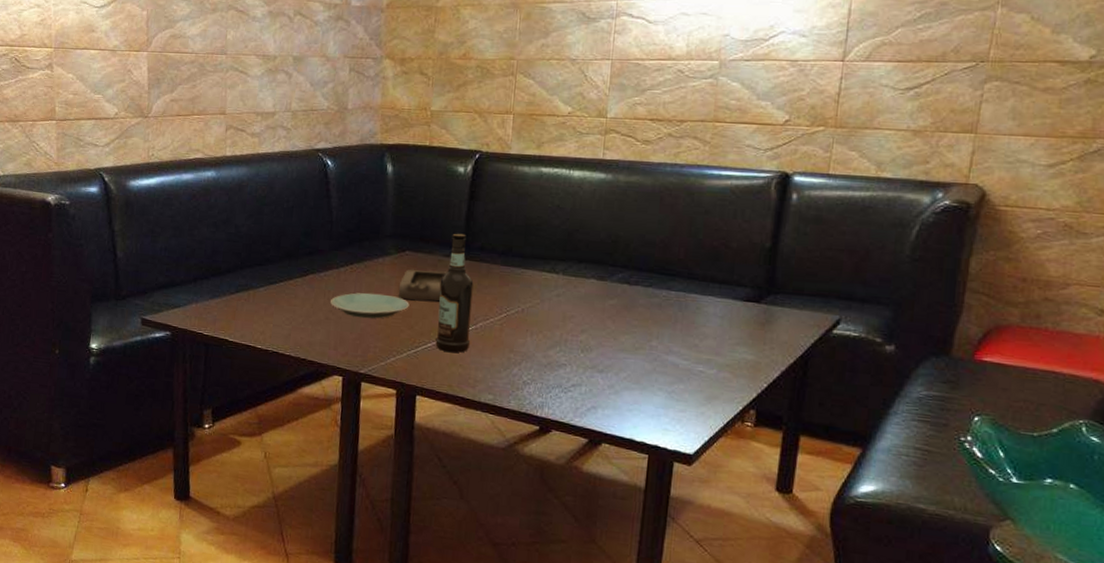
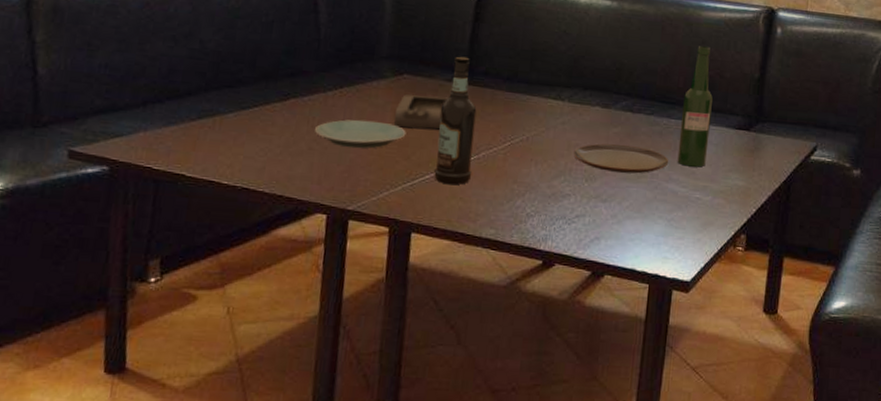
plate: none [569,315,669,346] -> present [574,143,669,174]
beer bottle: none [678,216,718,340] -> present [677,46,714,167]

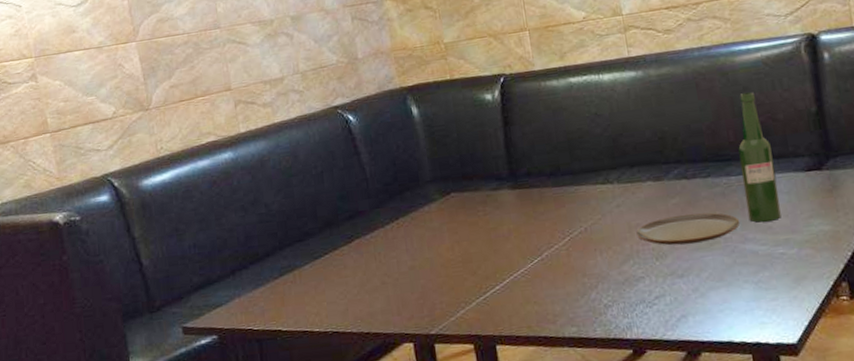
plate: present [314,119,406,149] -> none [382,243,467,275]
ashtray: present [394,94,449,130] -> none [451,205,499,246]
root beer: present [434,56,477,185] -> none [493,162,541,292]

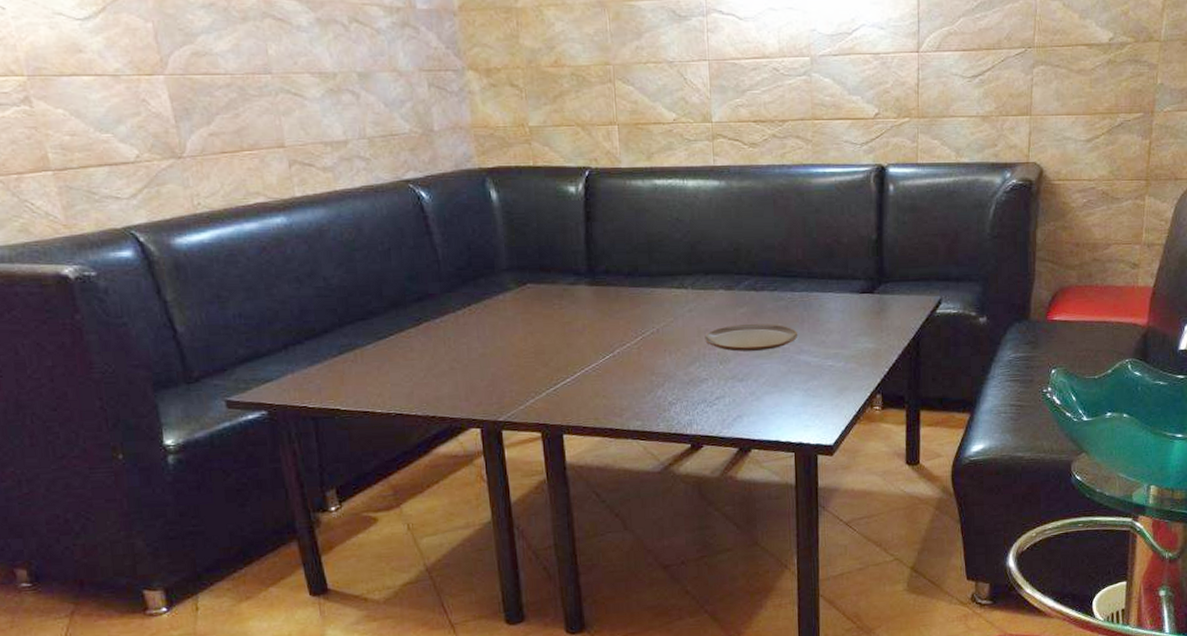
beer bottle: present [738,92,781,223] -> none [804,214,835,336]

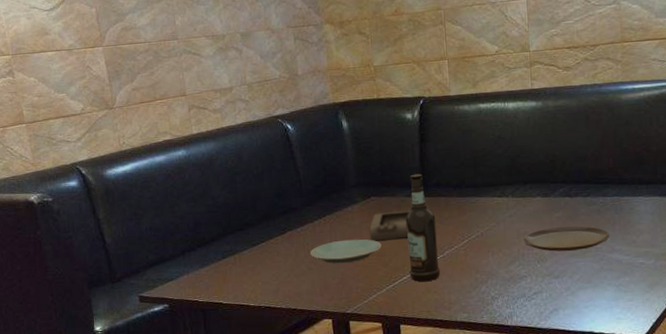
plate: none [451,333,540,363] -> present [309,239,382,264]
ashtray: none [525,299,575,337] -> present [369,209,411,241]
root beer: none [568,258,611,385] -> present [405,174,441,282]

